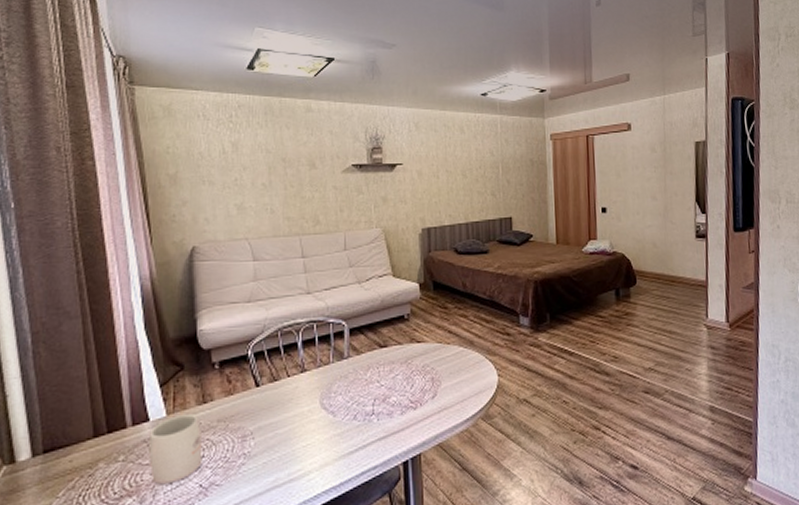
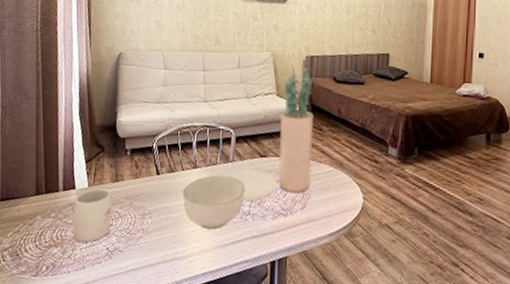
bowl: none [291,375,366,440] -> present [182,175,245,230]
plate: none [330,362,404,400] -> present [216,168,279,201]
vase: none [399,235,440,383] -> present [278,62,314,193]

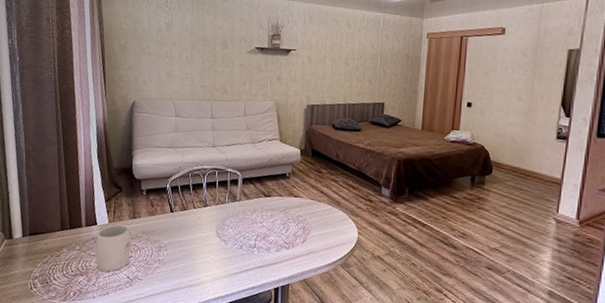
bowl: present [182,175,245,230] -> none [194,213,252,261]
plate: present [216,168,279,201] -> none [225,206,282,236]
vase: present [278,62,314,193] -> none [281,110,314,229]

